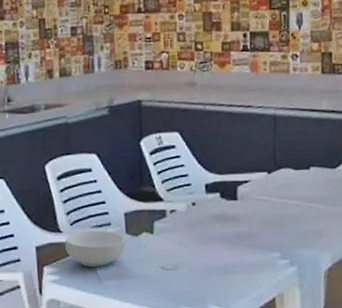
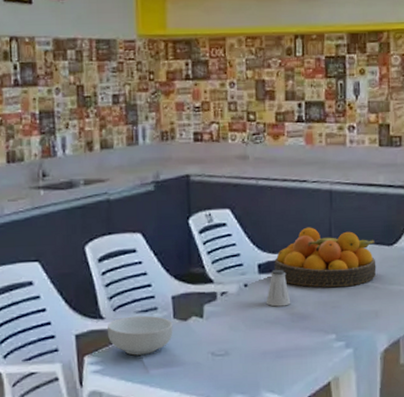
saltshaker: none [212,189,237,225] -> present [266,269,291,307]
fruit bowl: none [220,150,320,207] -> present [274,227,377,287]

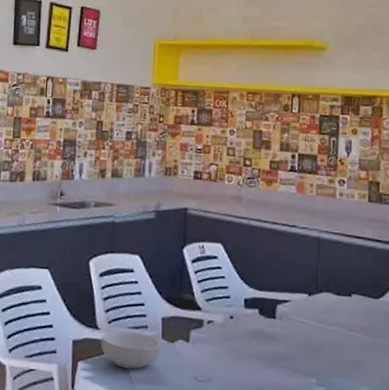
saltshaker: present [266,269,291,307] -> none [249,306,274,343]
fruit bowl: present [274,227,377,287] -> none [260,270,361,333]

